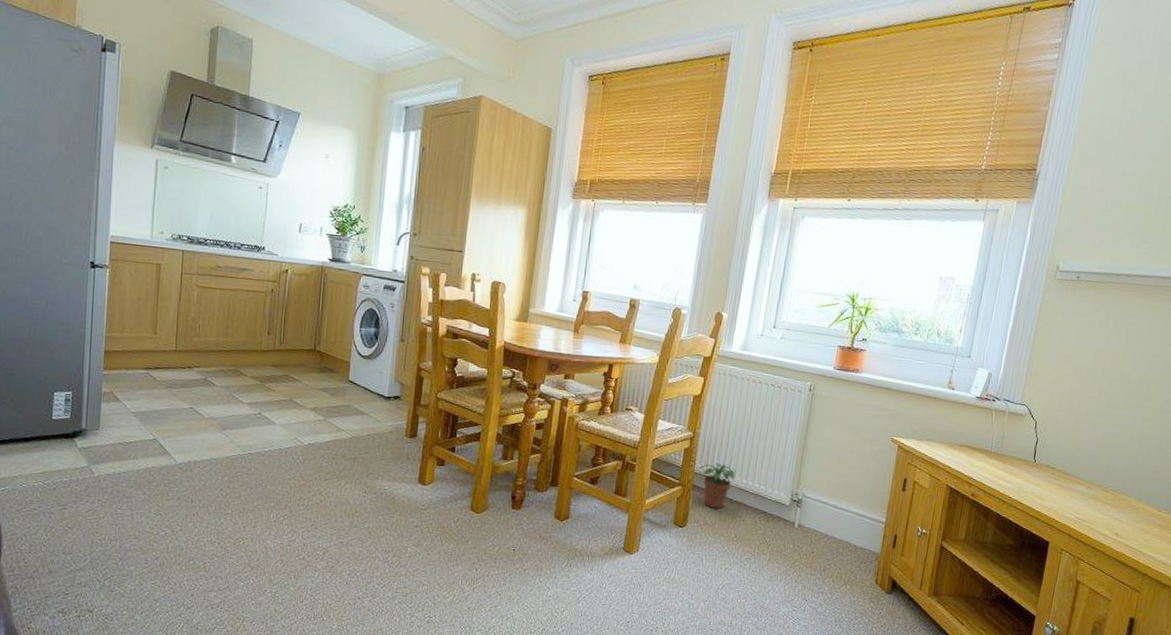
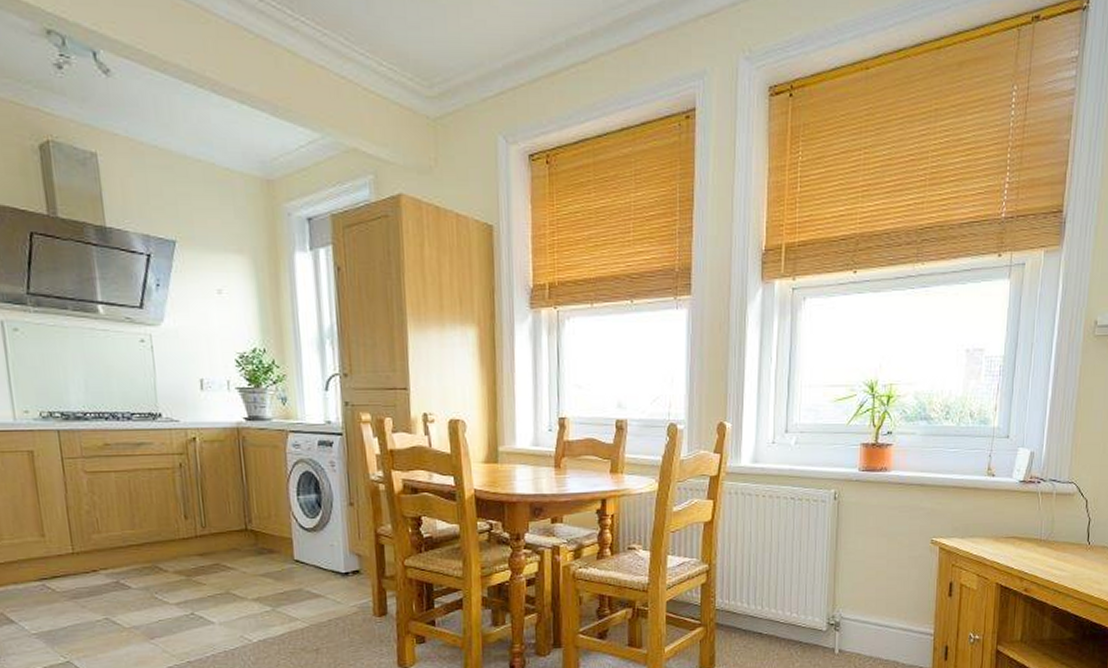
potted plant: present [699,462,737,509] -> none [720,594,764,646]

